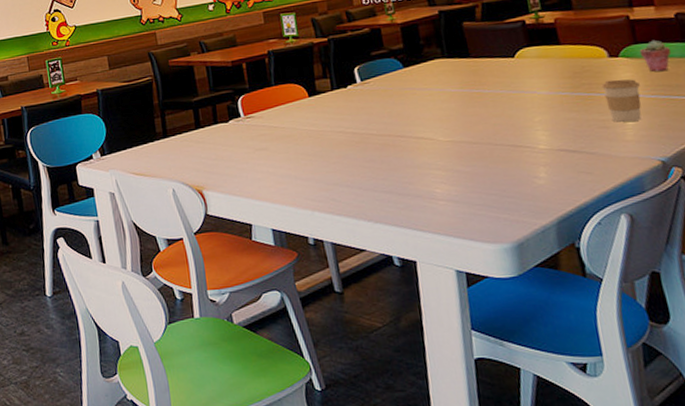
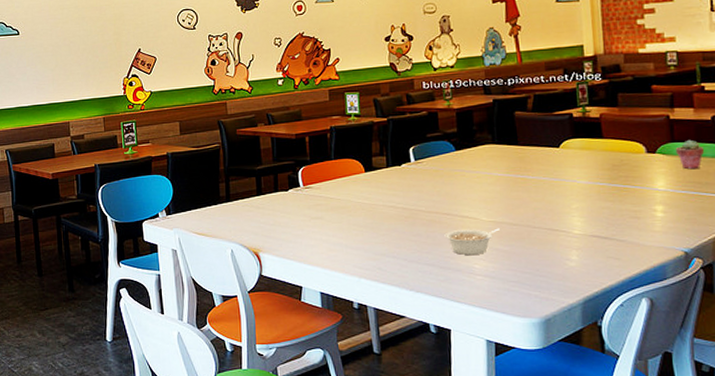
legume: none [400,148,459,179] -> present [444,228,500,255]
coffee cup: present [601,79,642,122] -> none [637,174,672,214]

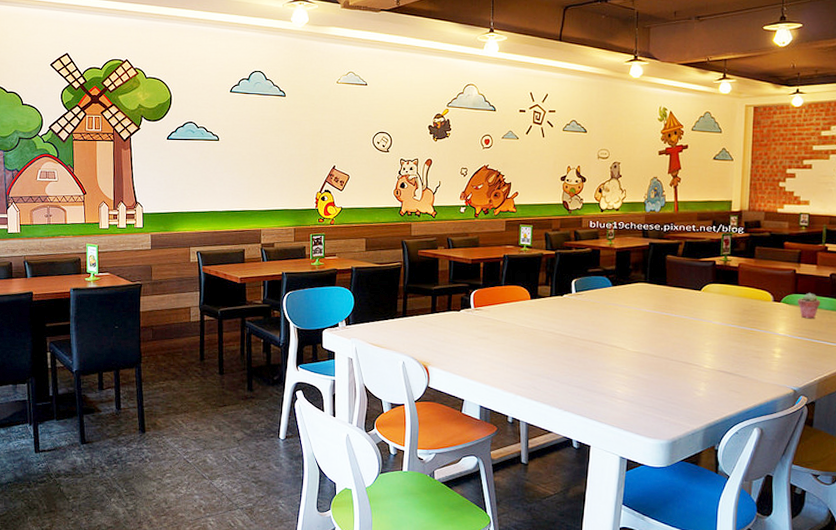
legume: present [444,228,500,255] -> none [594,358,642,381]

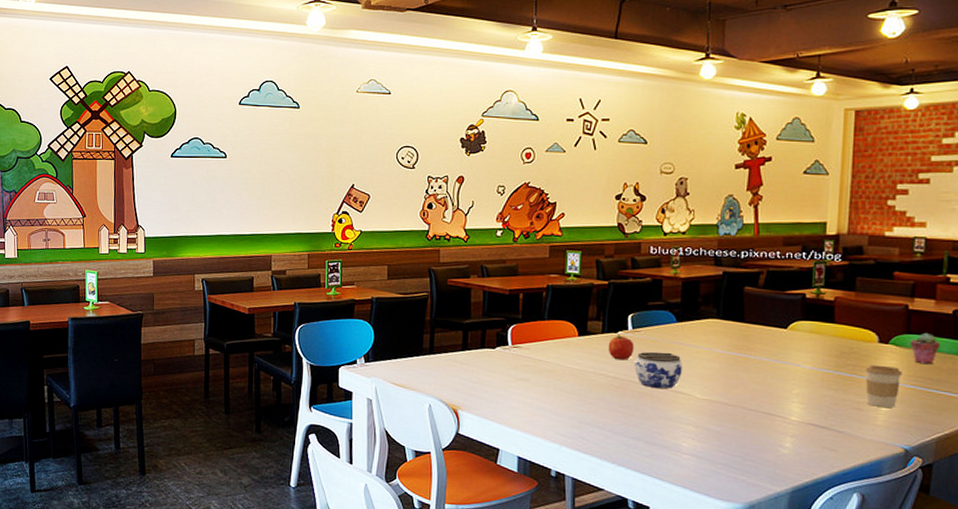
apple: none [555,297,577,320] -> present [608,334,635,361]
jar: none [578,311,618,343] -> present [635,351,683,388]
coffee cup: none [762,320,791,355] -> present [865,364,902,407]

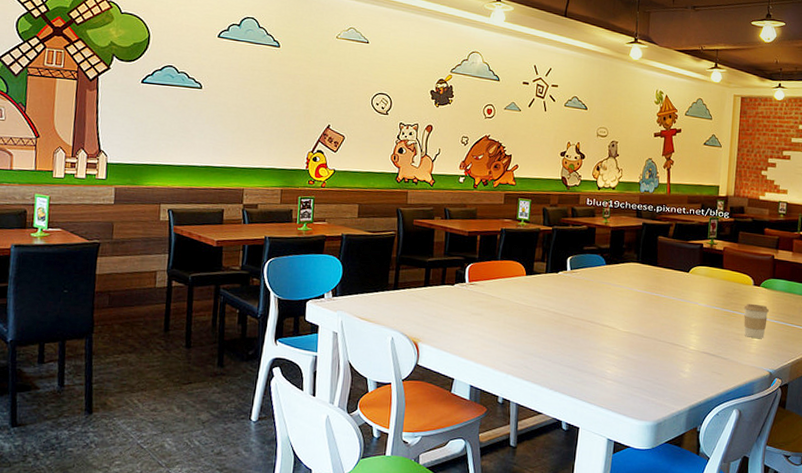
apple: present [608,334,635,361] -> none [550,274,572,298]
jar: present [635,351,683,388] -> none [571,290,610,322]
potted succulent: present [909,332,941,363] -> none [774,278,795,303]

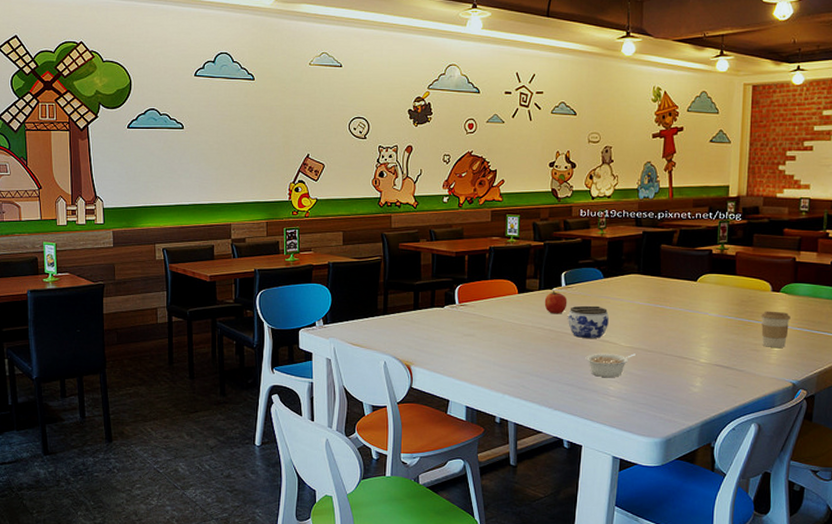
apple: none [550,274,572,298] -> present [544,290,568,314]
jar: none [571,290,610,322] -> present [568,305,610,338]
legume: none [586,337,632,361] -> present [585,353,636,377]

